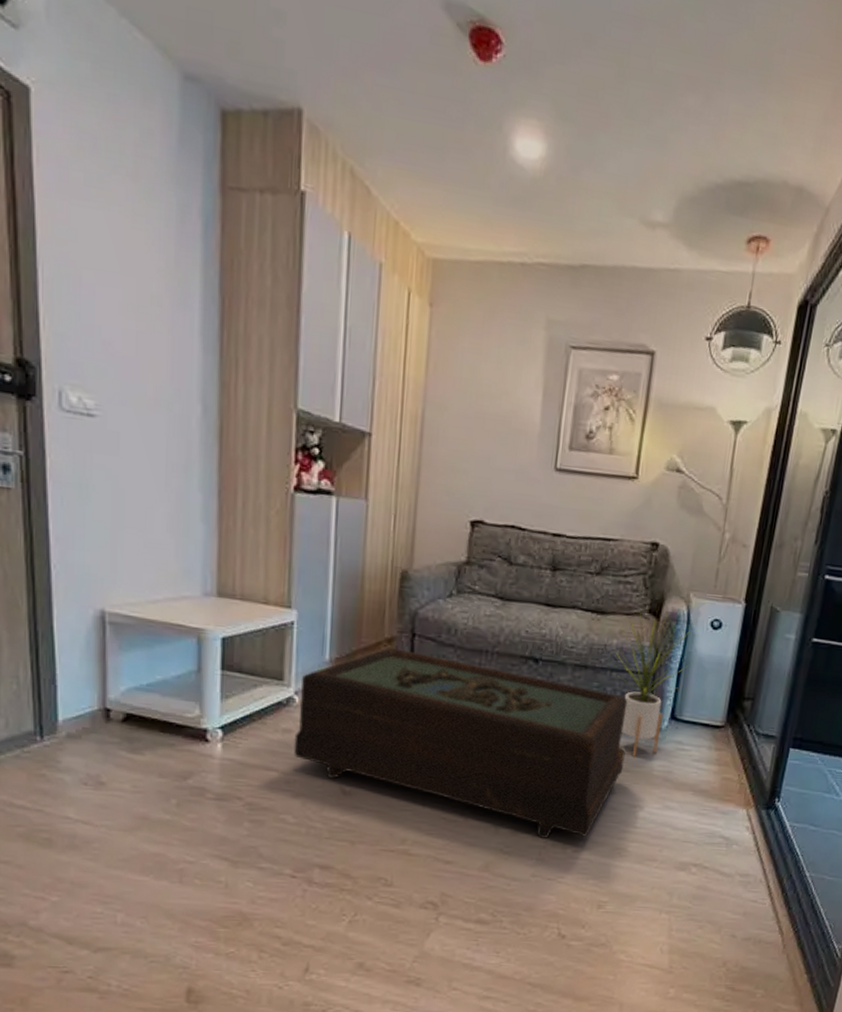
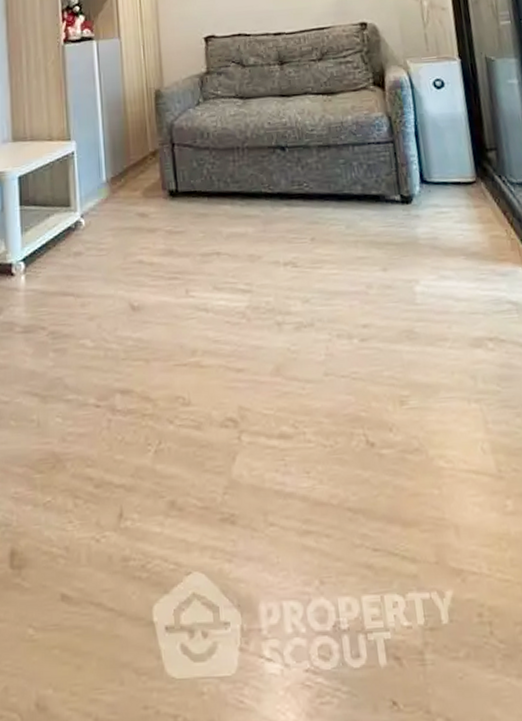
coffee table: present [293,647,628,838] -> none [84,159,388,330]
house plant: present [611,611,691,758] -> none [349,82,424,229]

